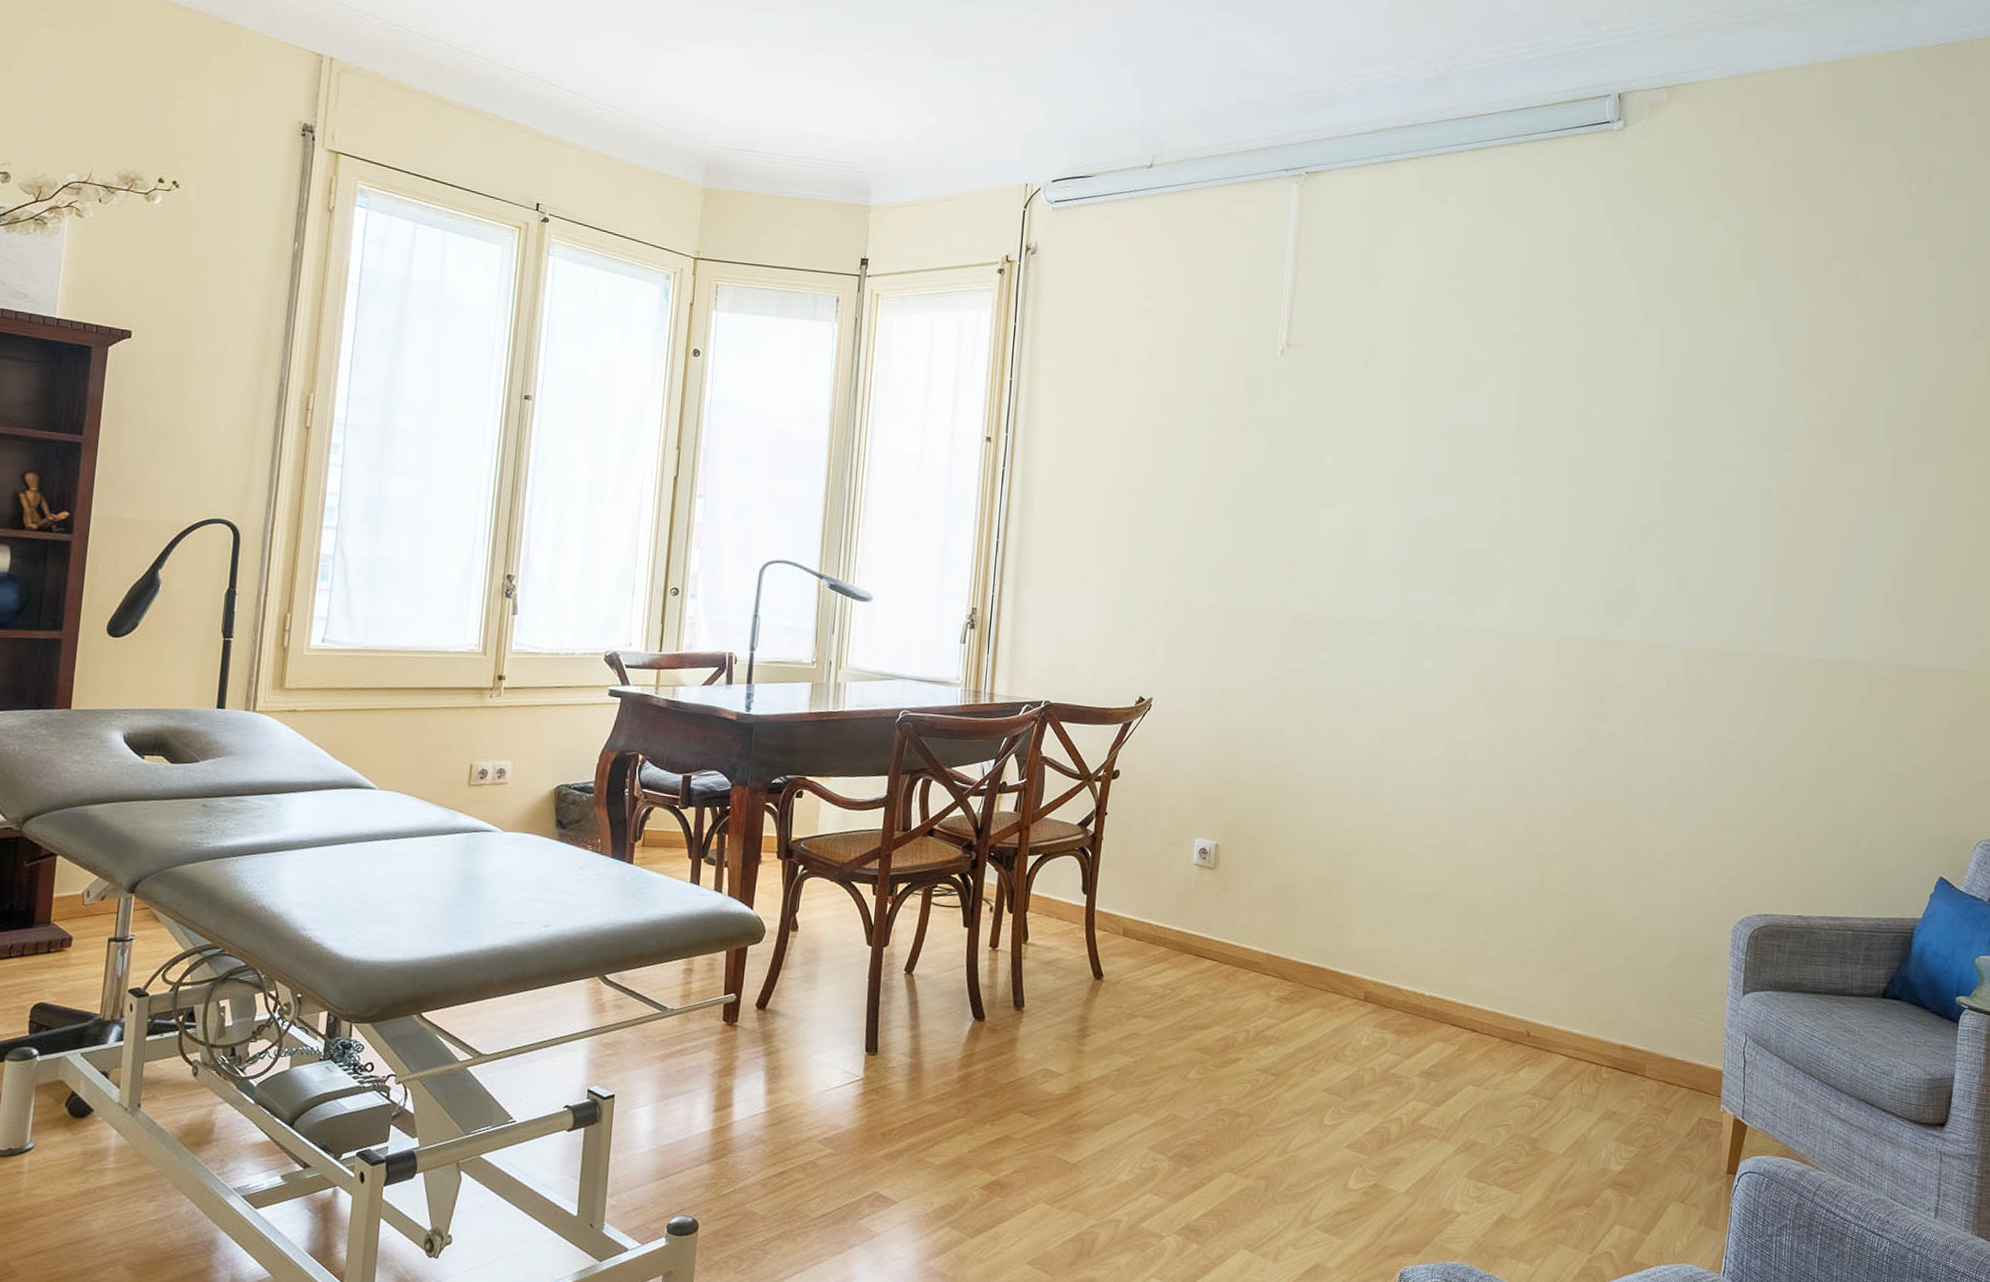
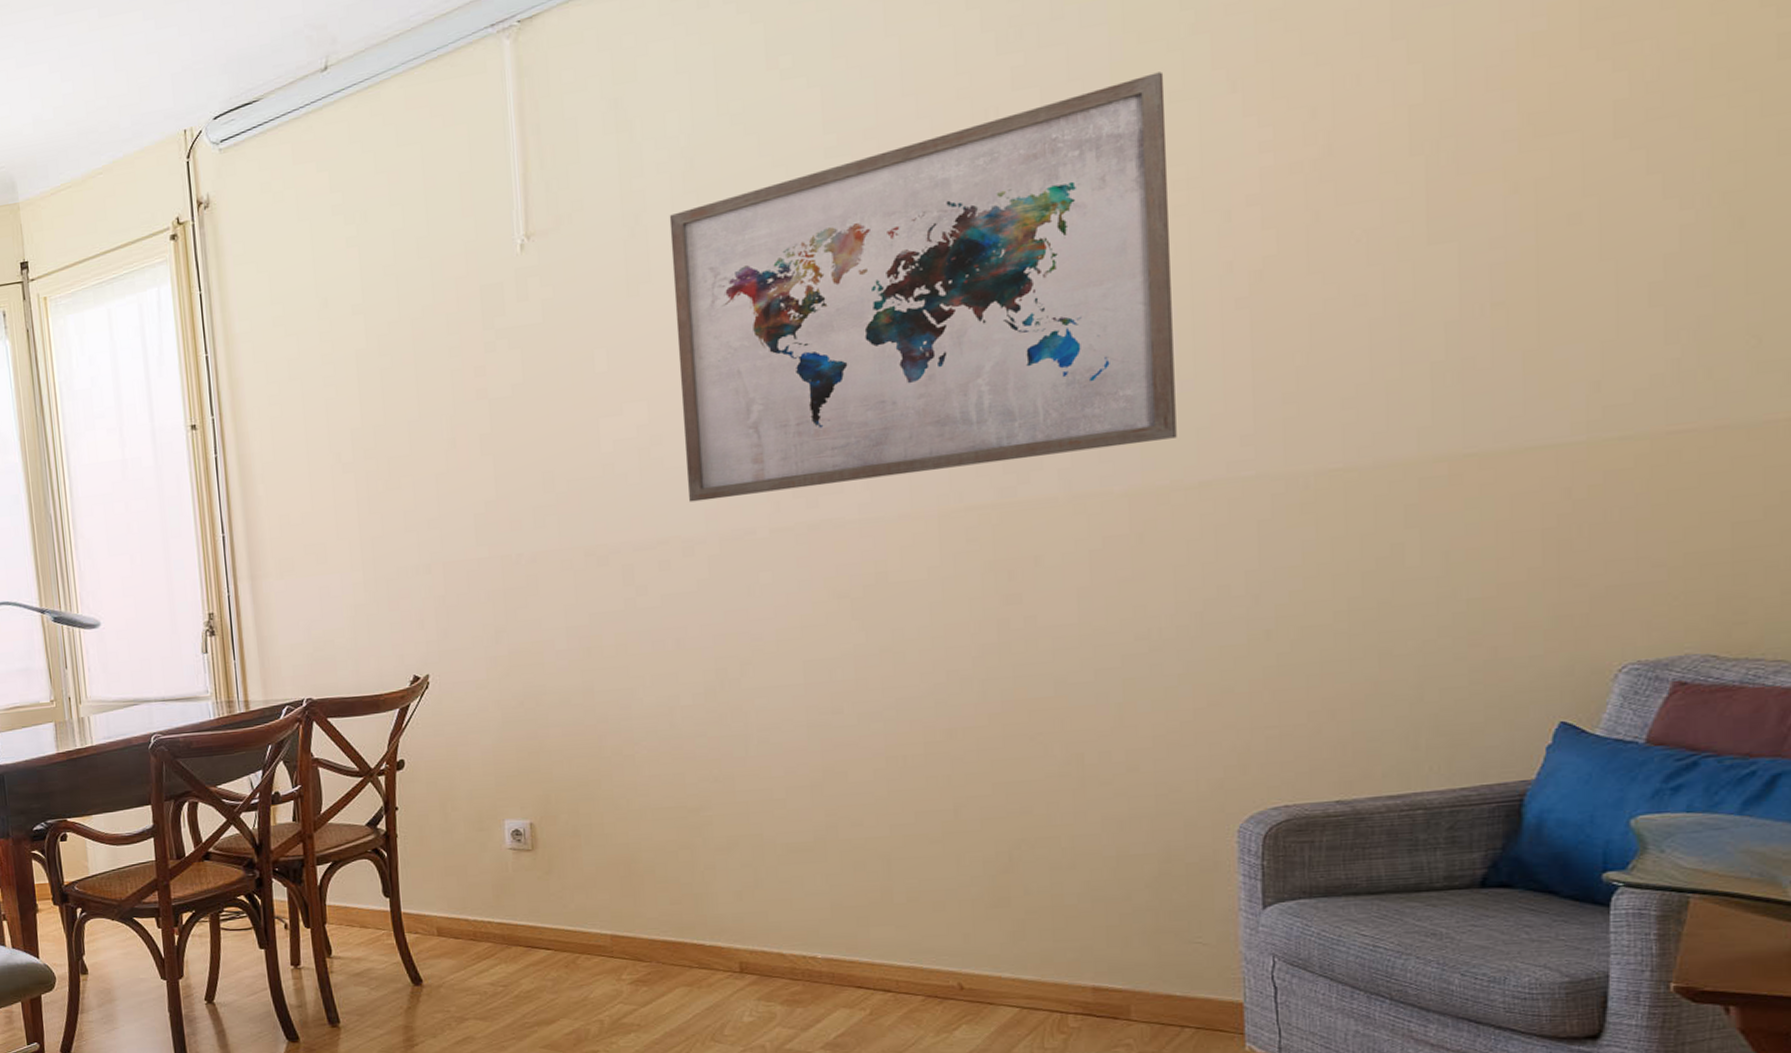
wall art: none [1379,338,1742,614] -> present [669,71,1177,502]

